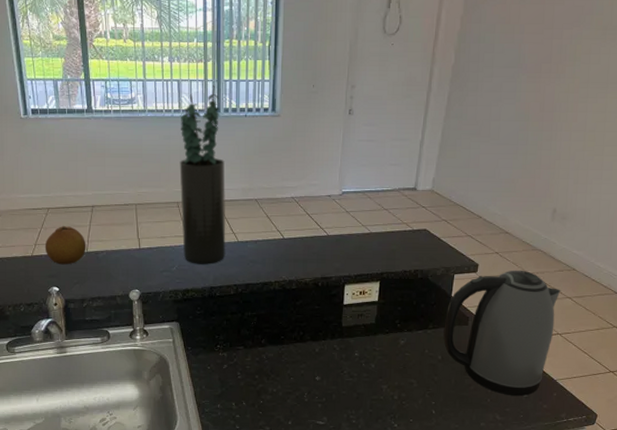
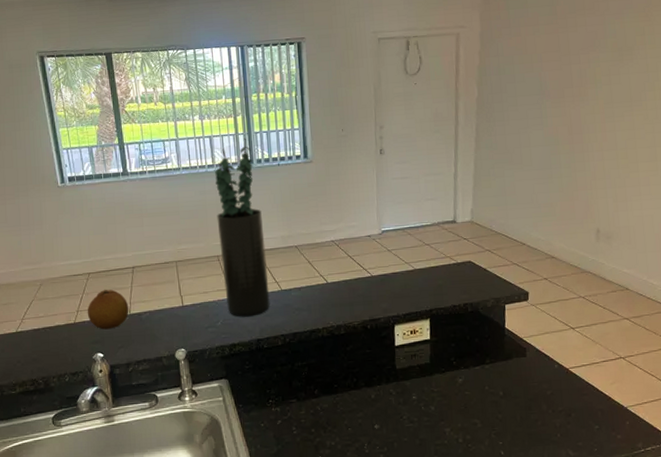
kettle: present [443,270,561,396] -> none [501,294,617,428]

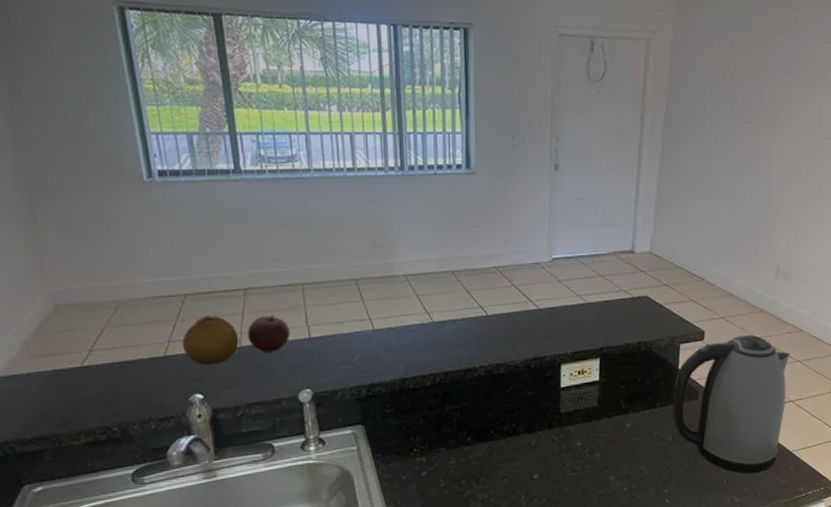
fruit: none [134,288,168,319] -> present [247,315,291,353]
vase: present [215,138,270,317] -> none [356,138,419,353]
kettle: none [501,294,617,428] -> present [672,334,790,474]

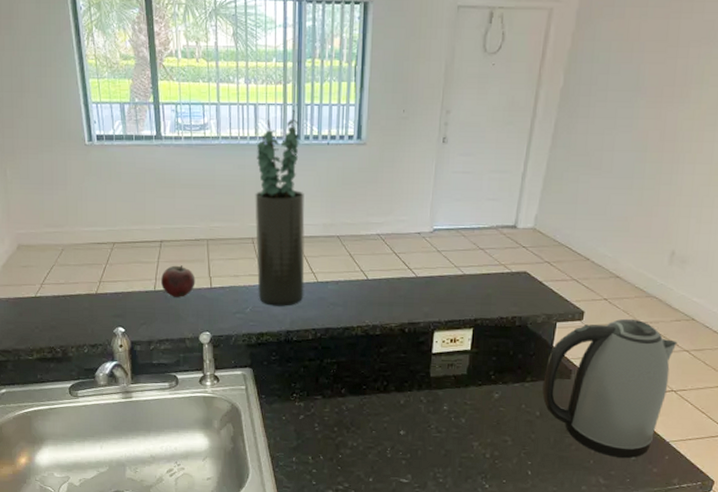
fruit: present [182,315,239,365] -> none [110,261,154,304]
vase: none [356,138,419,353] -> present [255,109,305,306]

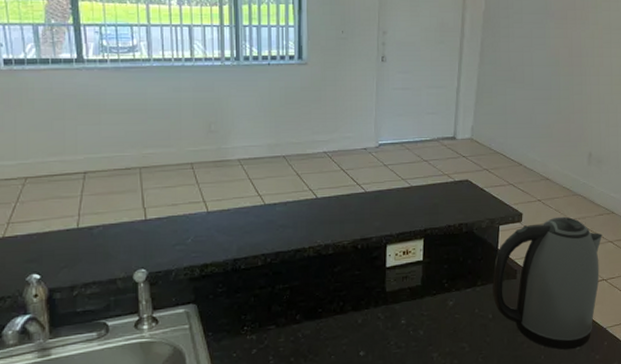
fruit: present [160,265,196,297] -> none [84,198,127,234]
vase: present [255,109,305,306] -> none [193,31,251,234]

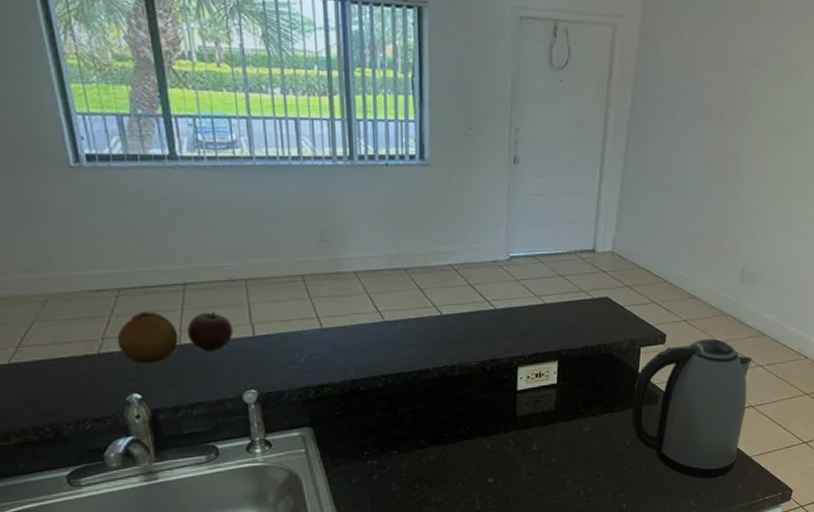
fruit: none [21,197,77,246] -> present [117,310,179,364]
fruit: none [84,198,127,234] -> present [186,312,234,351]

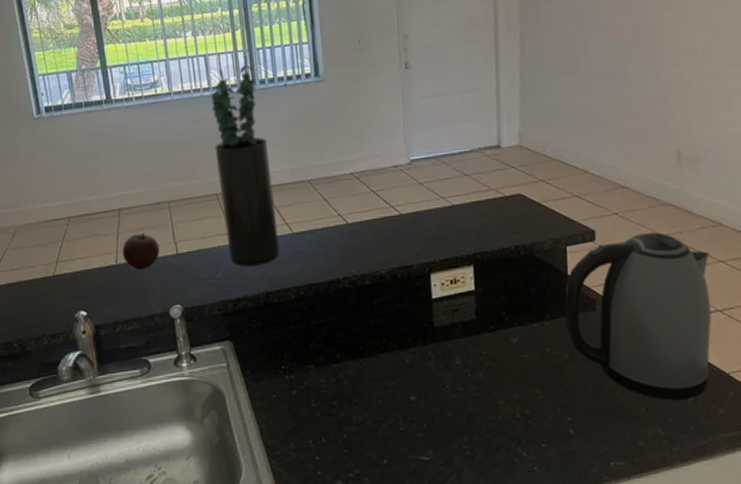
fruit: present [117,310,179,364] -> none [67,235,116,283]
vase: none [301,125,370,353] -> present [211,55,280,266]

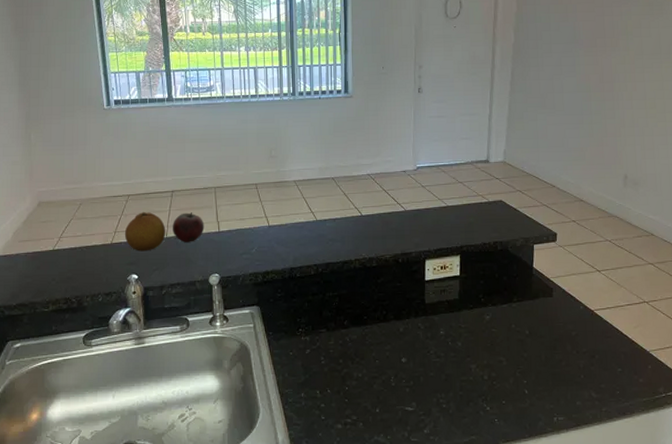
fruit: none [67,235,116,283] -> present [124,211,166,252]
vase: present [211,55,280,266] -> none [257,70,305,245]
kettle: present [564,232,712,400] -> none [528,237,642,370]

